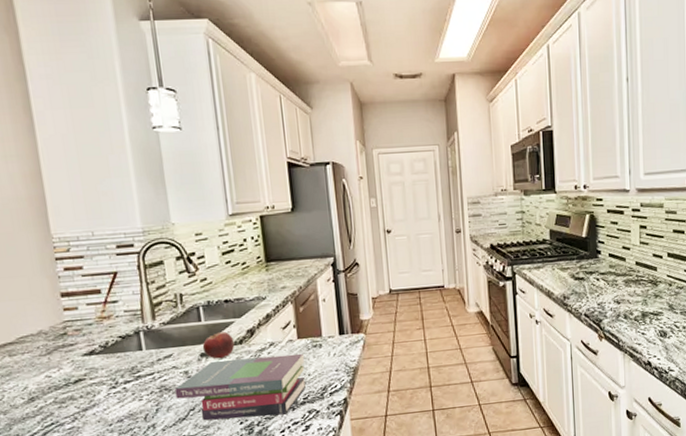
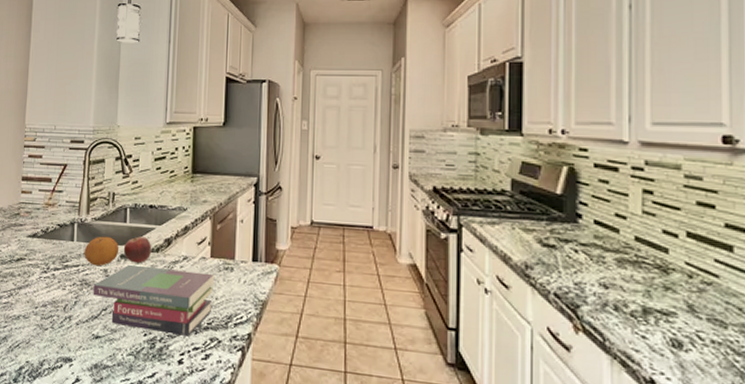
fruit: none [156,338,198,370] -> present [84,236,119,266]

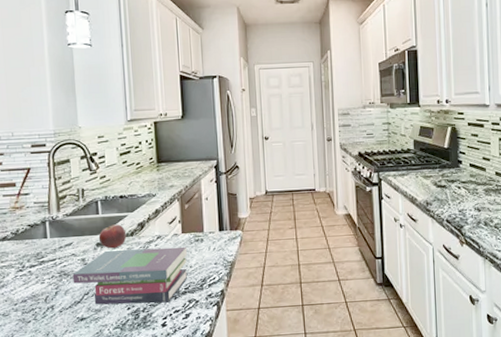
fruit: present [84,236,119,266] -> none [59,229,95,257]

